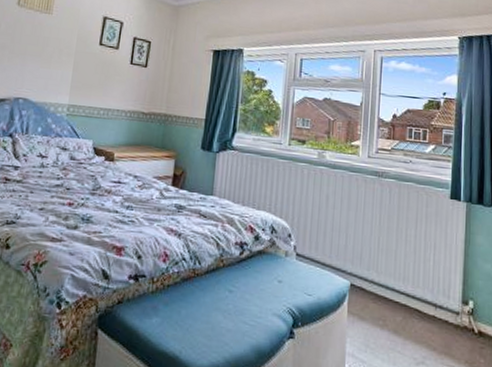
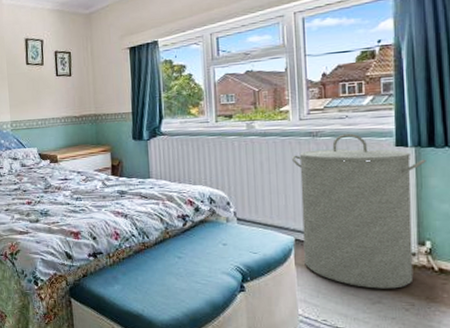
laundry hamper: none [357,178,475,349] -> present [292,133,426,289]

